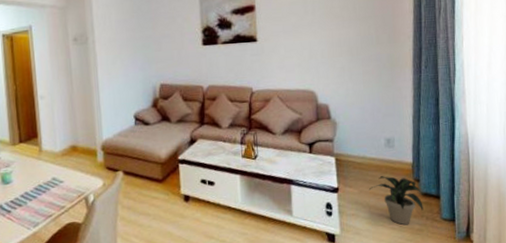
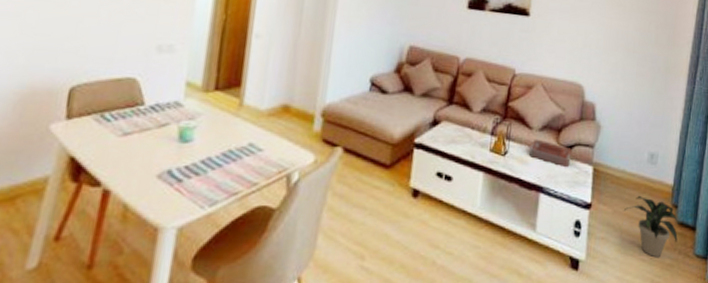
decorative tray: none [276,141,314,162] -> present [529,138,572,168]

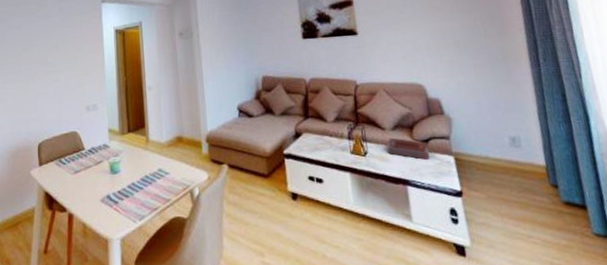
potted plant: present [623,196,680,258] -> none [497,180,569,240]

